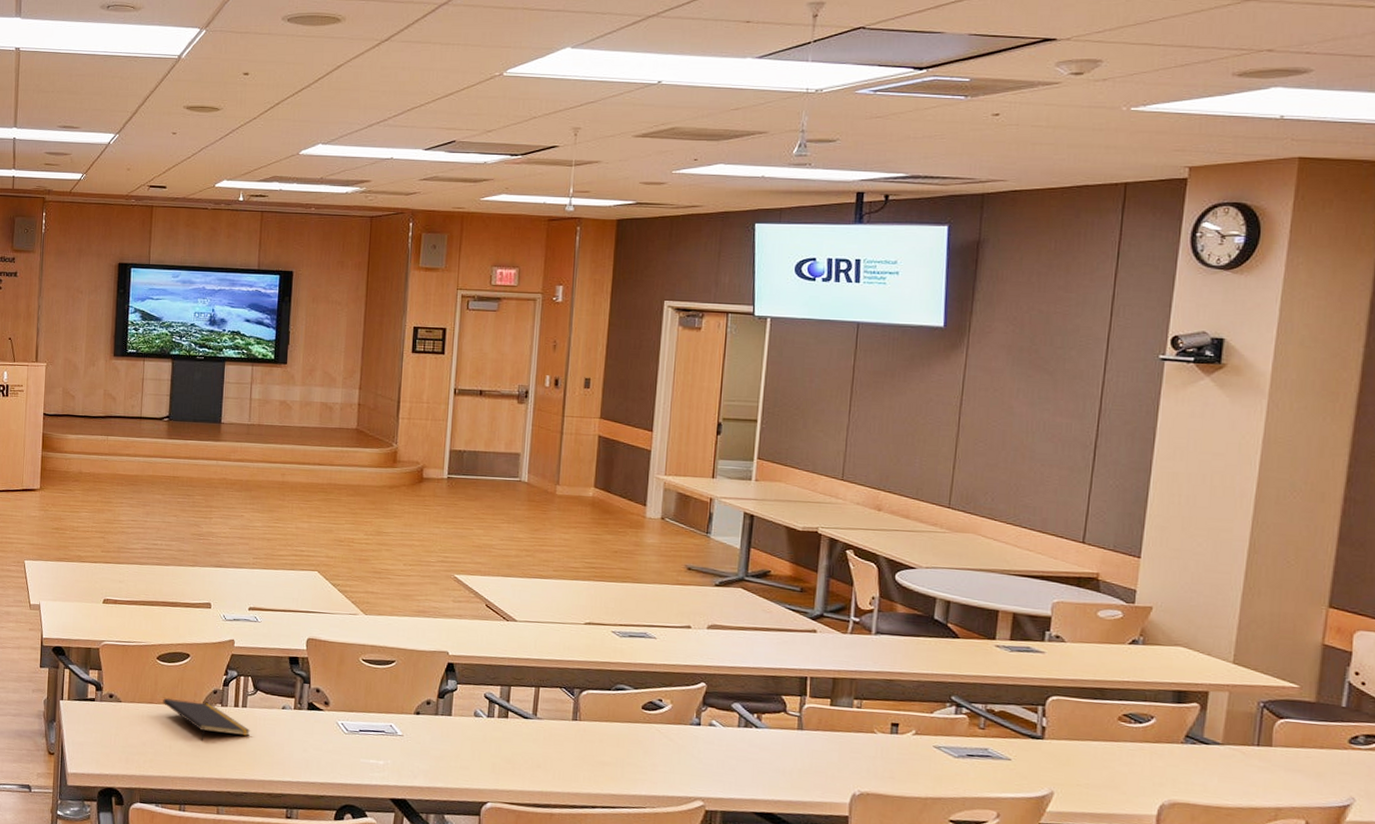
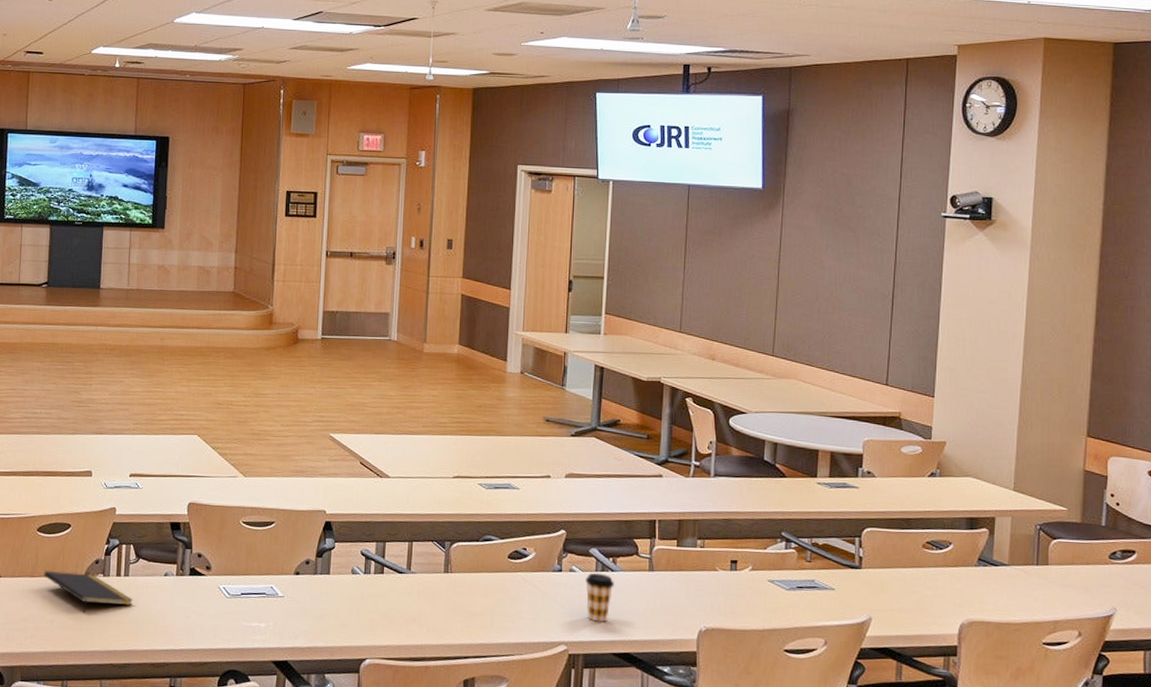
coffee cup: none [726,728,758,780] -> present [585,572,614,623]

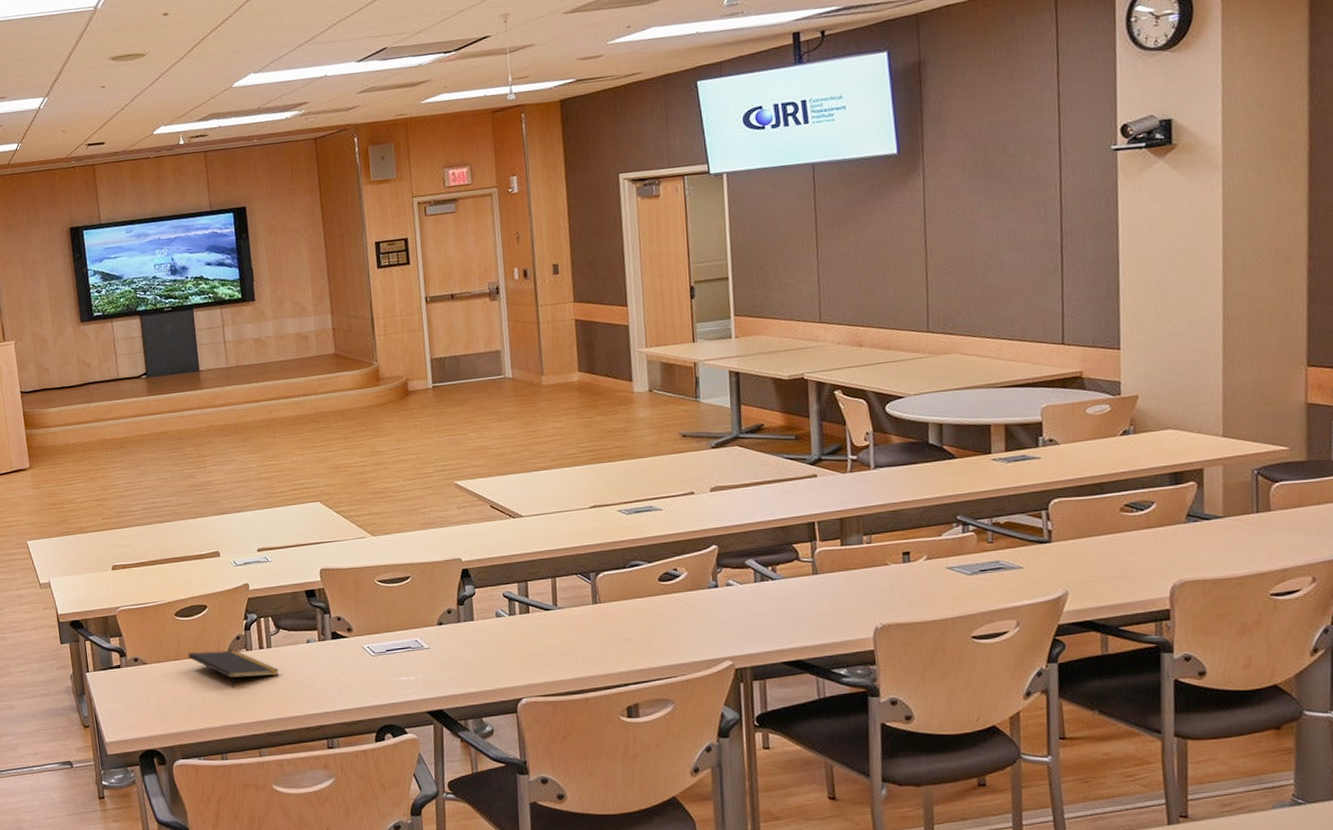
coffee cup: present [585,572,614,623] -> none [744,583,776,633]

